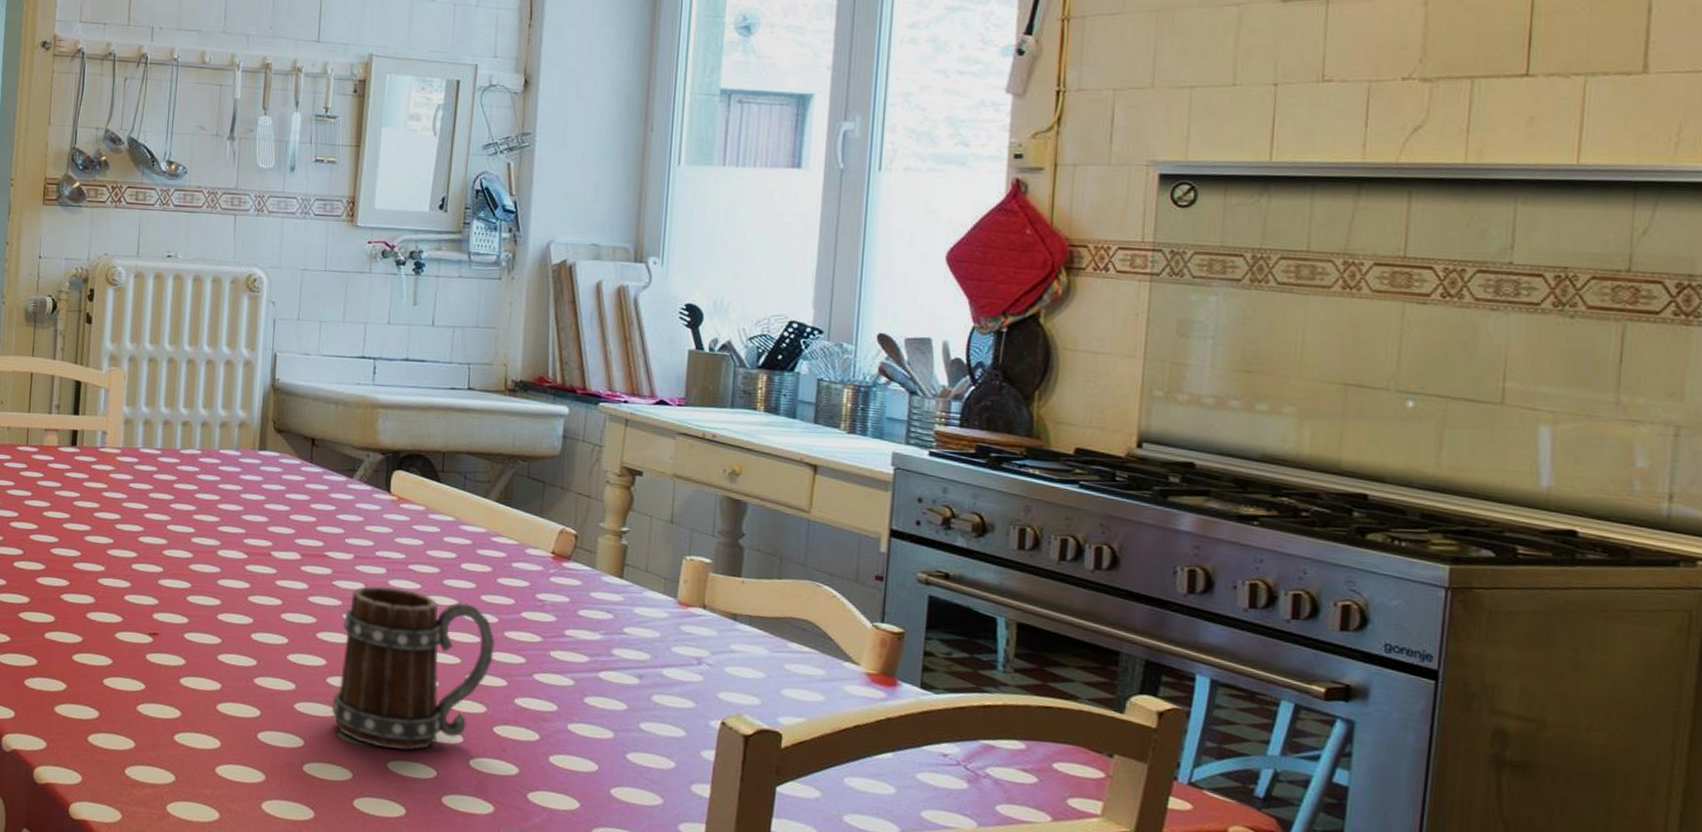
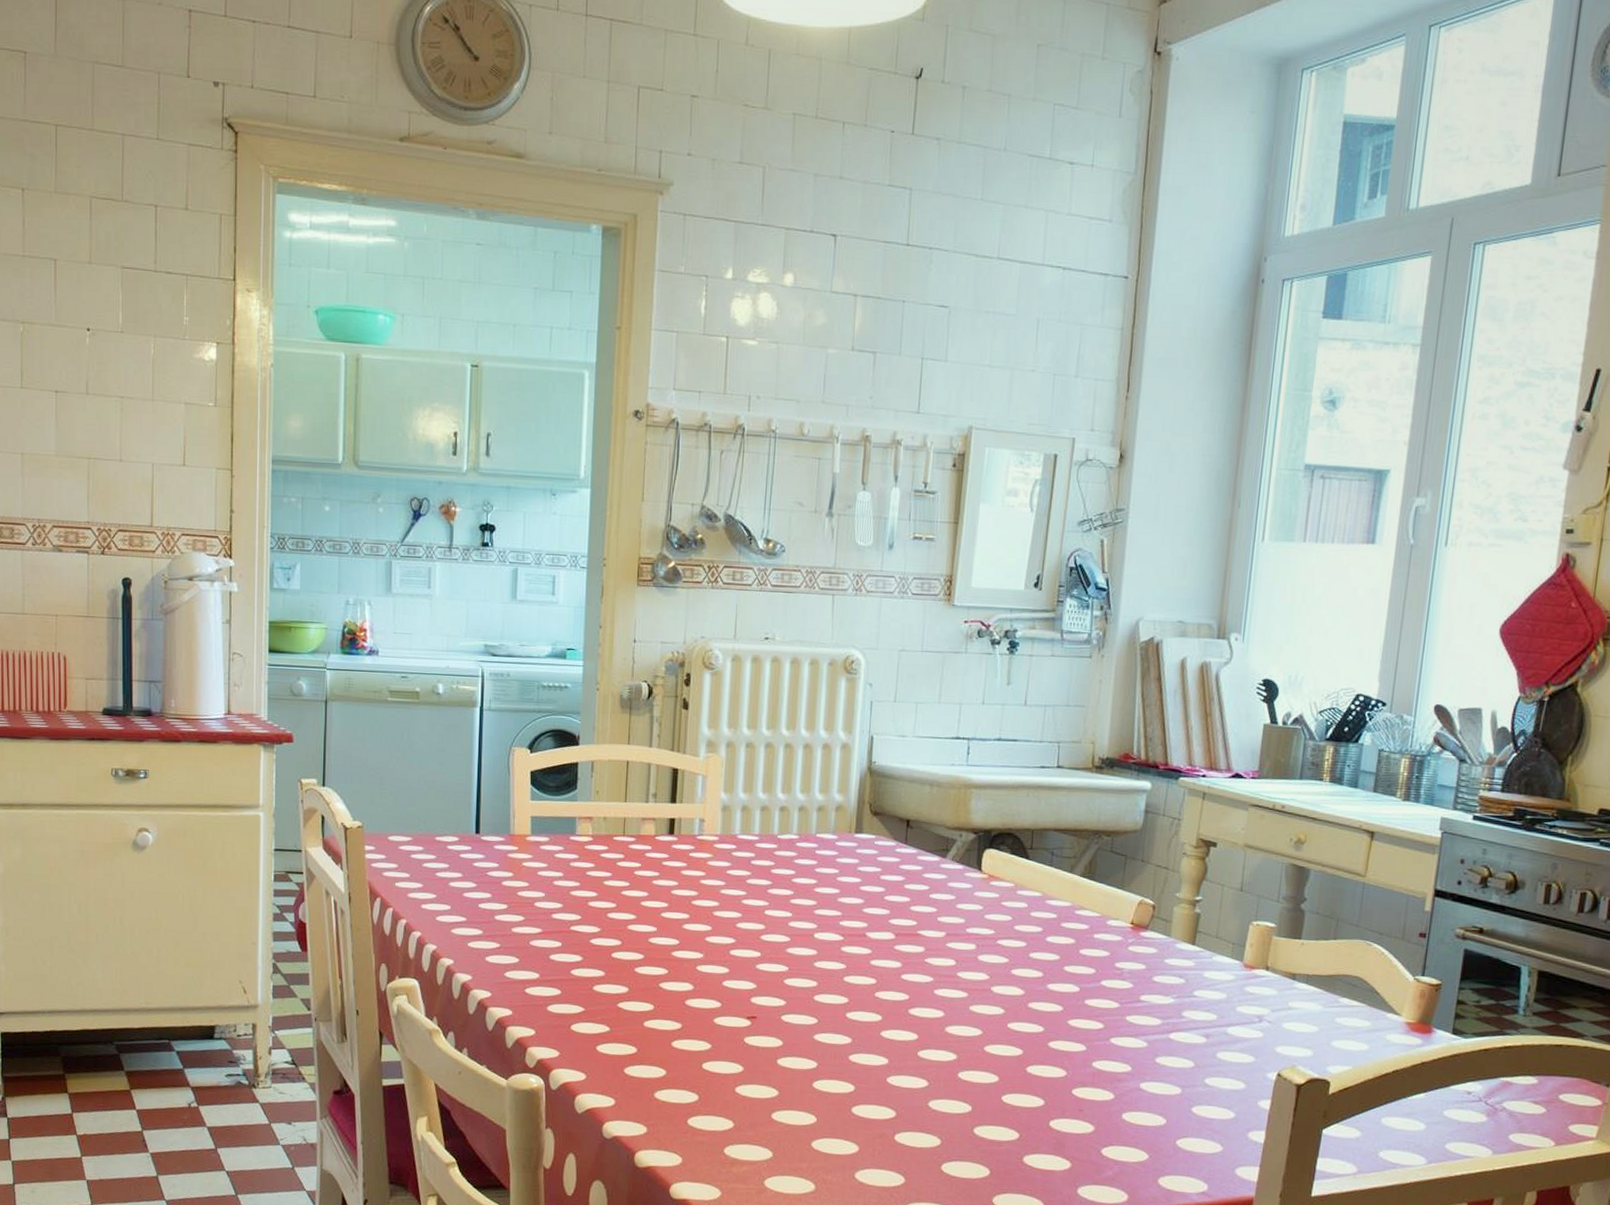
mug: present [331,586,496,751] -> none [922,961,1077,1116]

